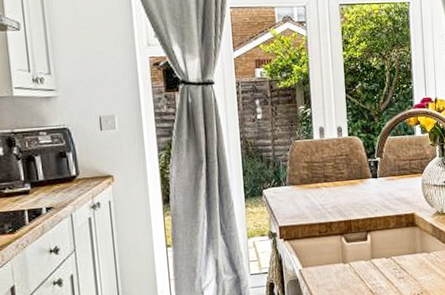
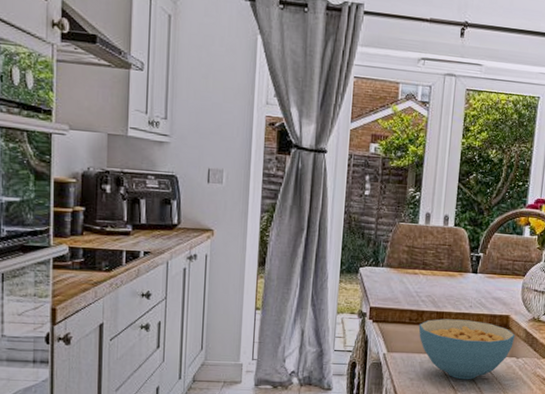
cereal bowl: none [329,223,423,283] -> present [418,319,515,380]

